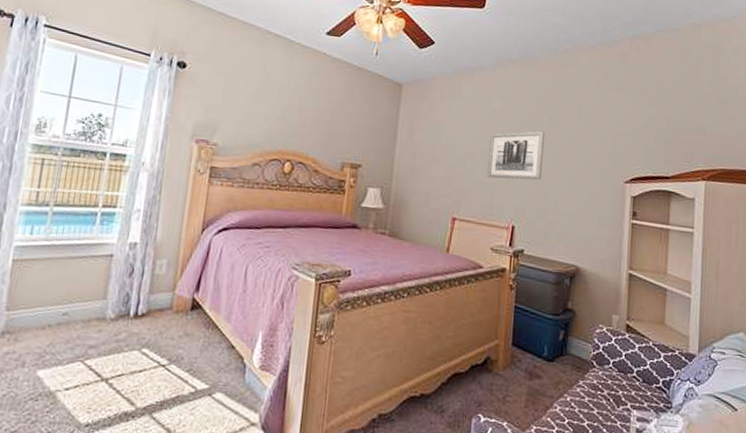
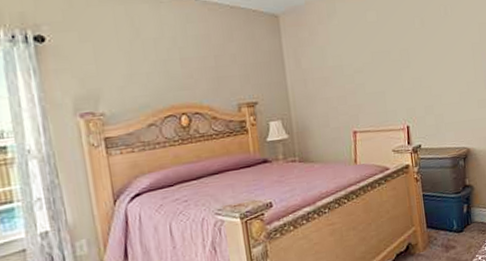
wall art: present [487,131,545,181] -> none [371,34,424,88]

